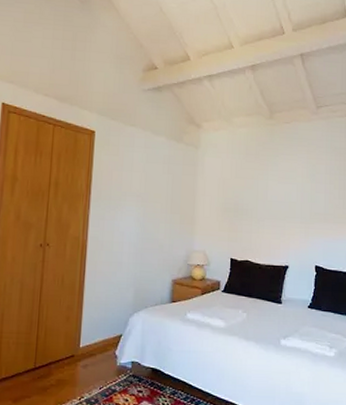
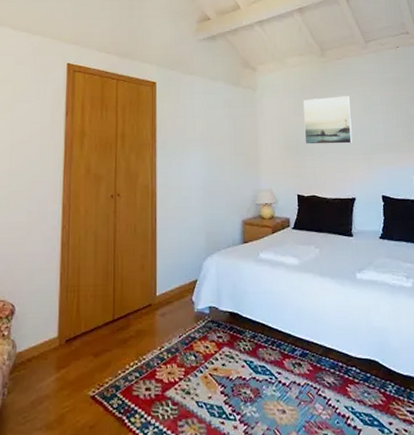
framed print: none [243,161,294,211] -> present [303,96,353,145]

